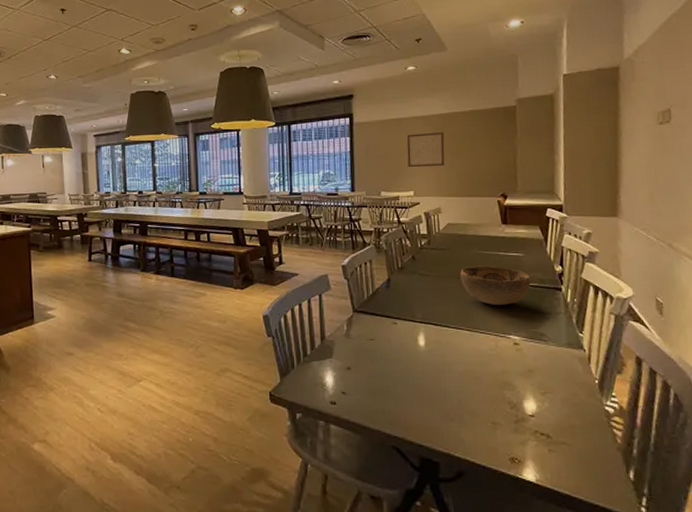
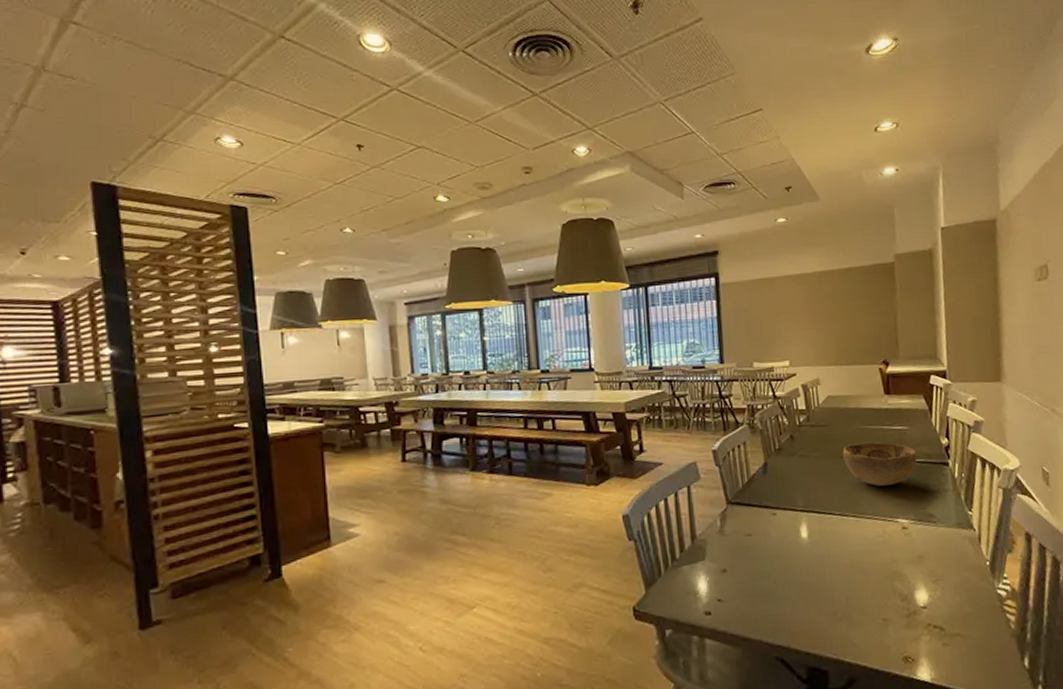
wall art: present [406,131,445,168] -> none [779,292,822,334]

